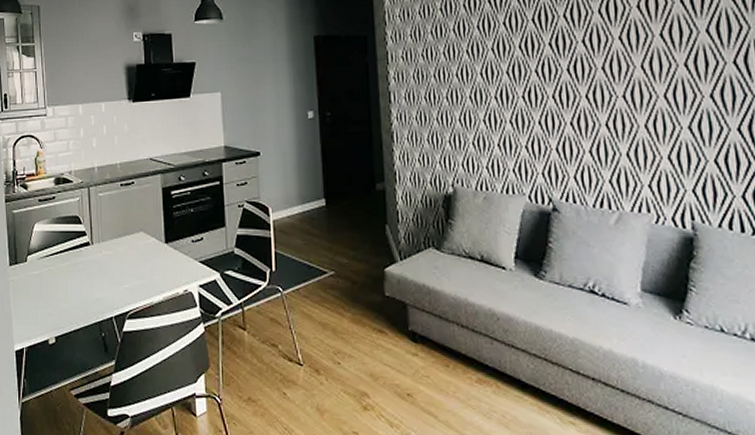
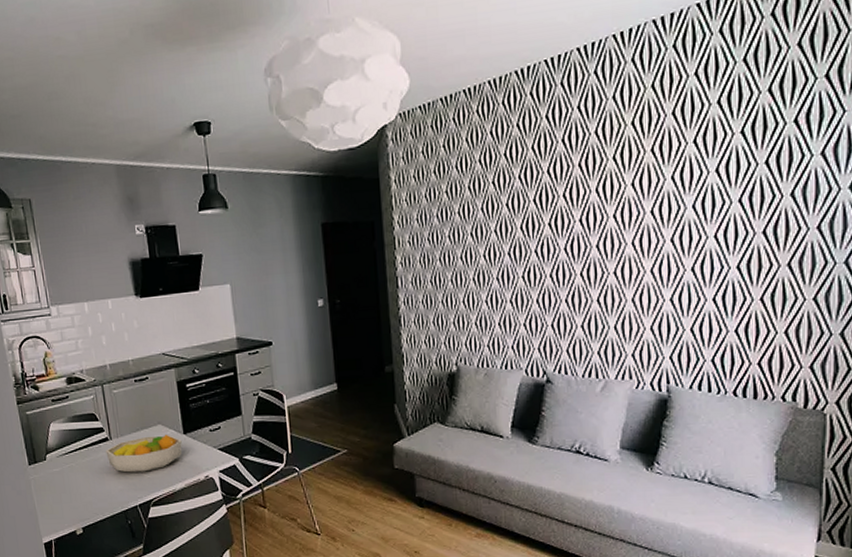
fruit bowl: none [86,242,163,281] -> present [105,434,182,473]

